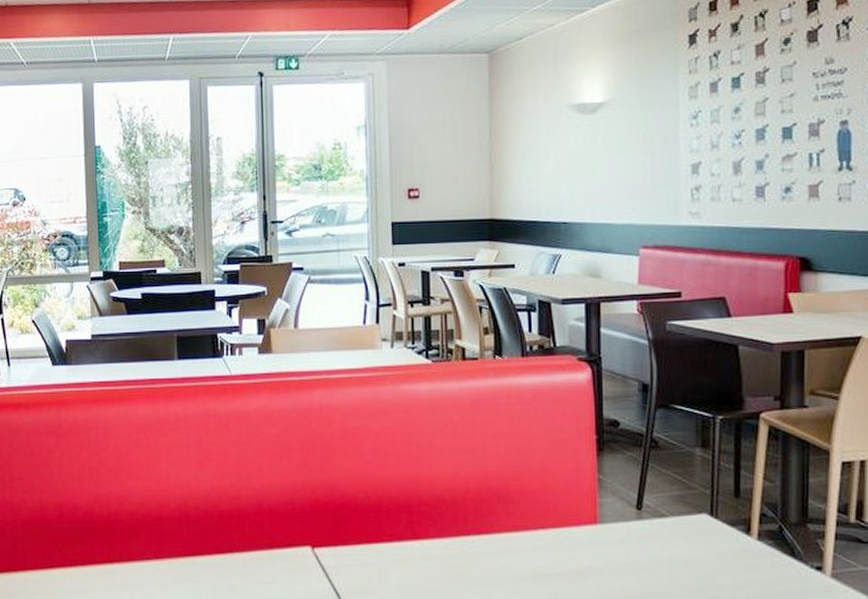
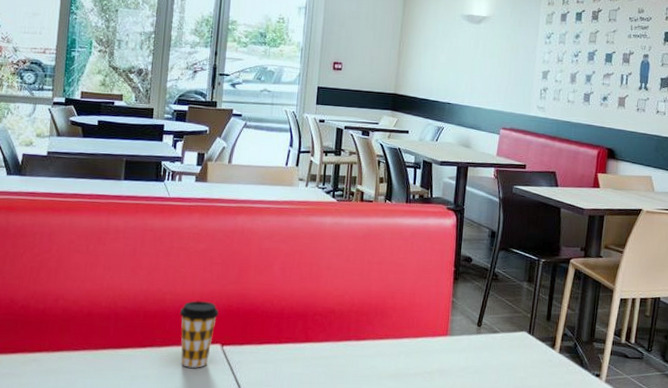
coffee cup: none [258,494,305,576] -> present [179,300,219,368]

